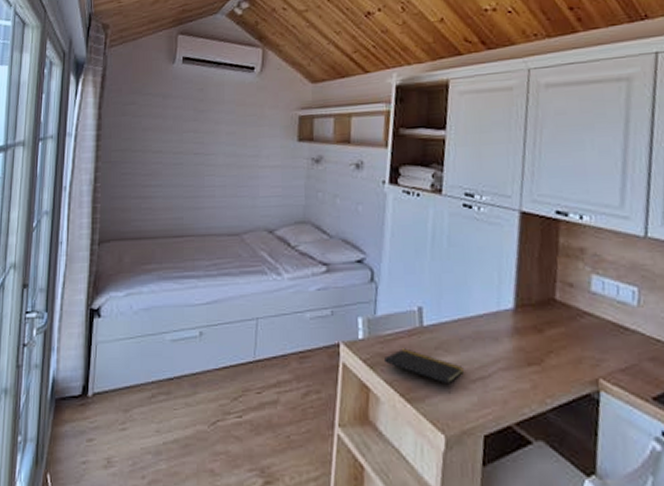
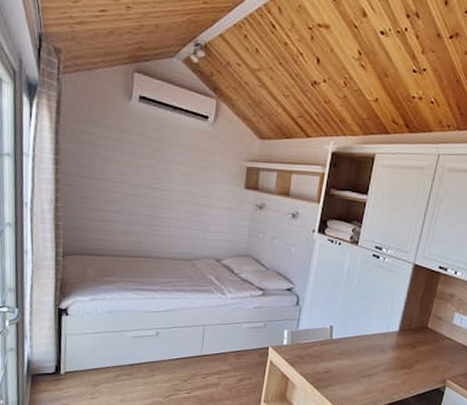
notepad: present [384,348,464,393] -> none [301,353,357,384]

